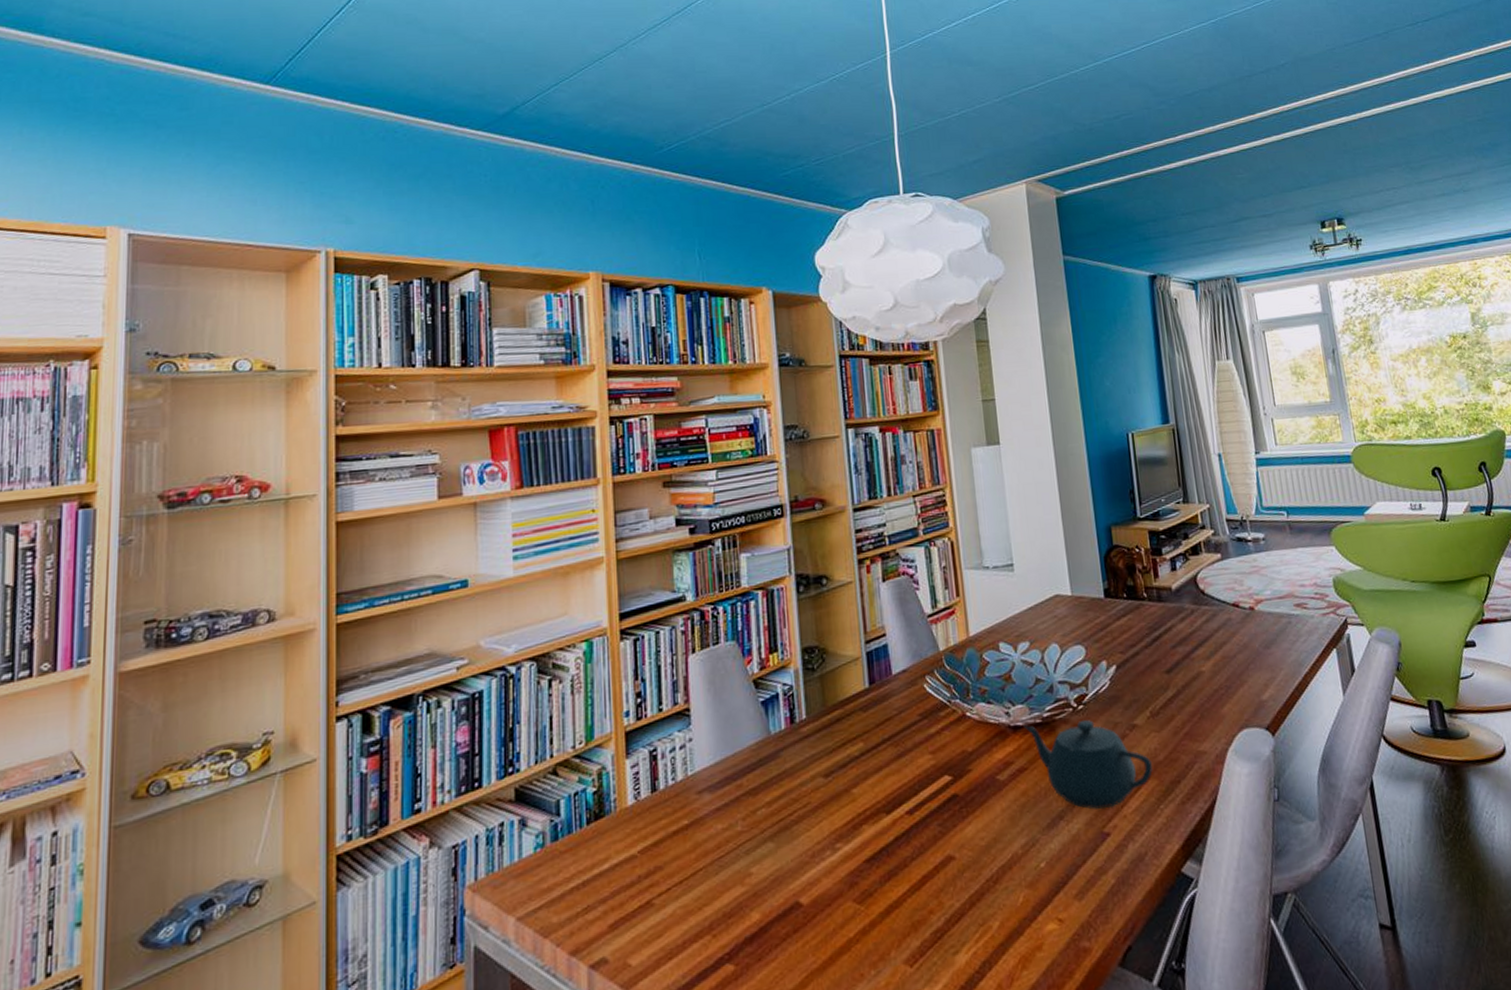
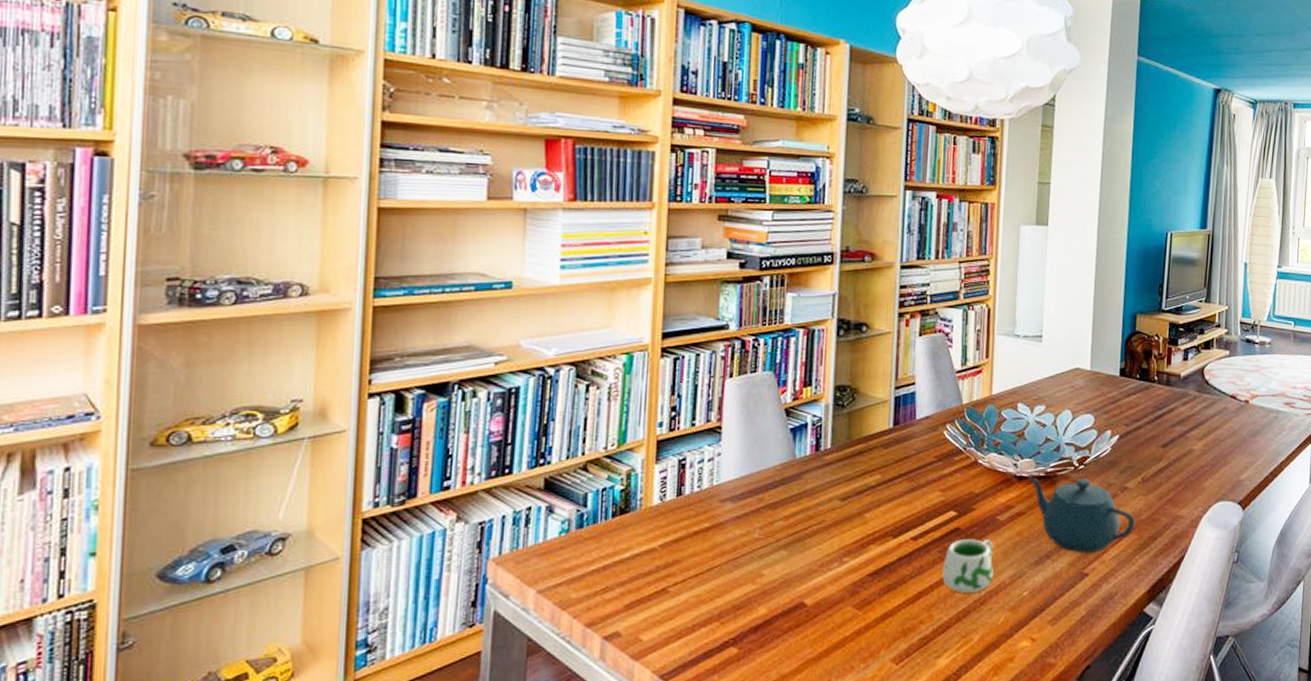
mug: none [945,805,1004,872] -> present [942,539,994,593]

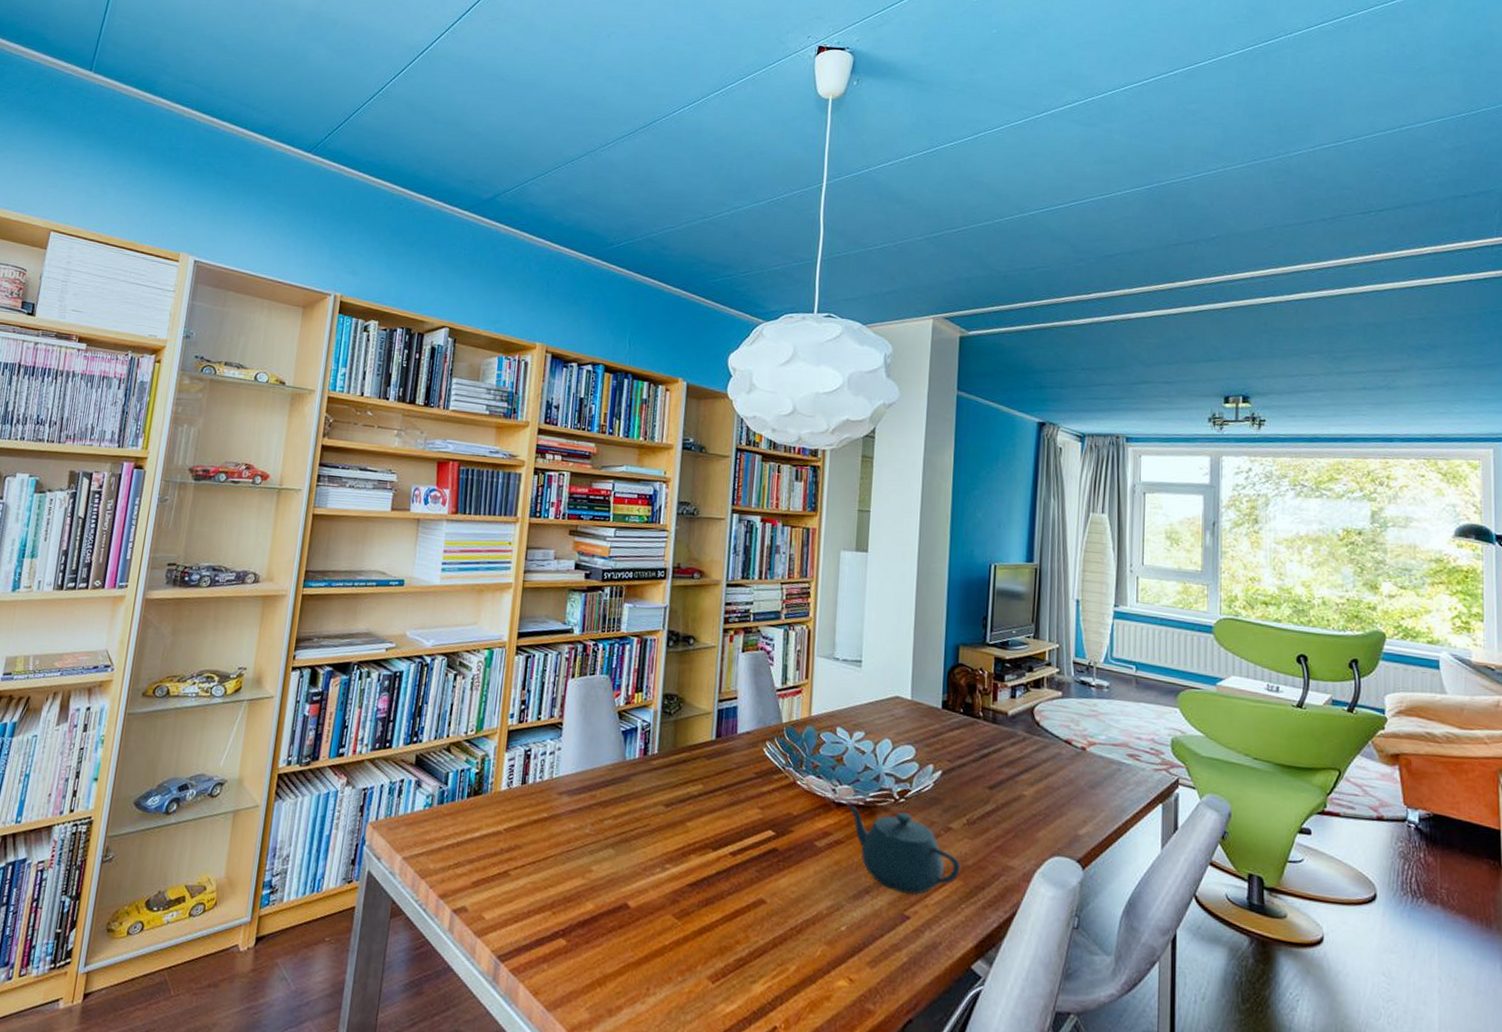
mug: present [942,539,994,593] -> none [759,861,812,920]

